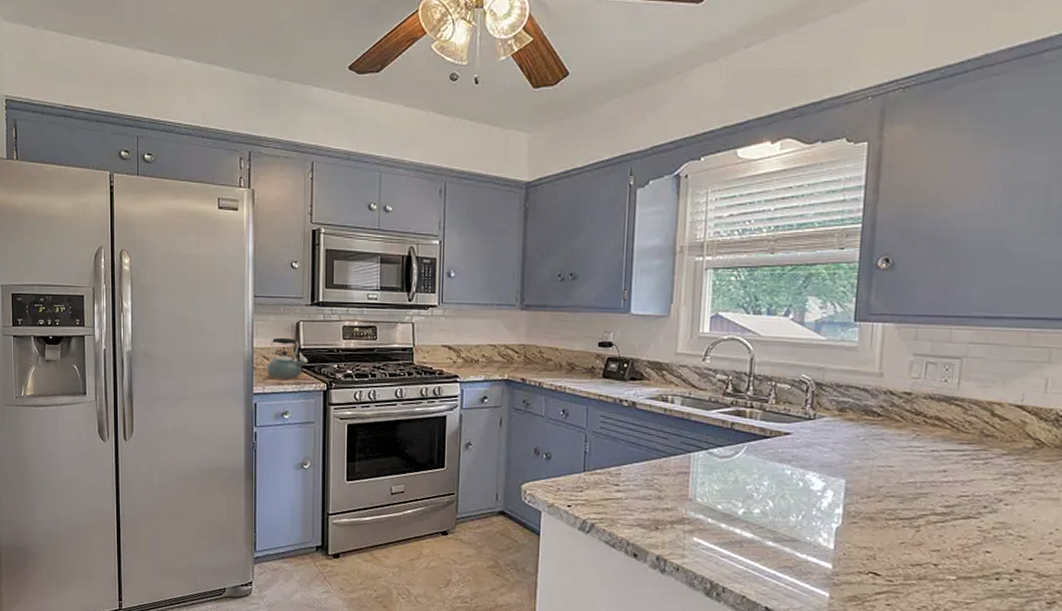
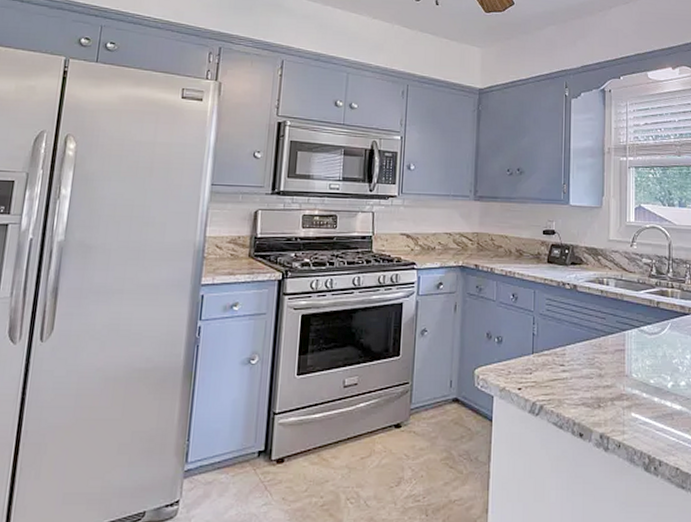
kettle: present [267,337,308,381] -> none [218,226,265,270]

